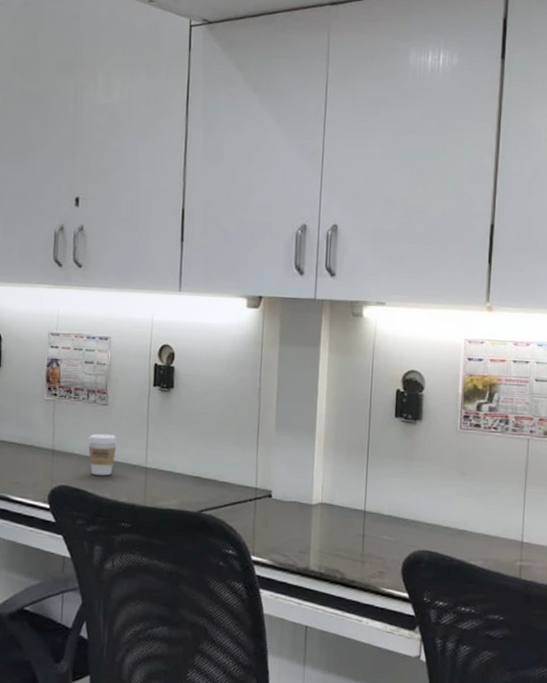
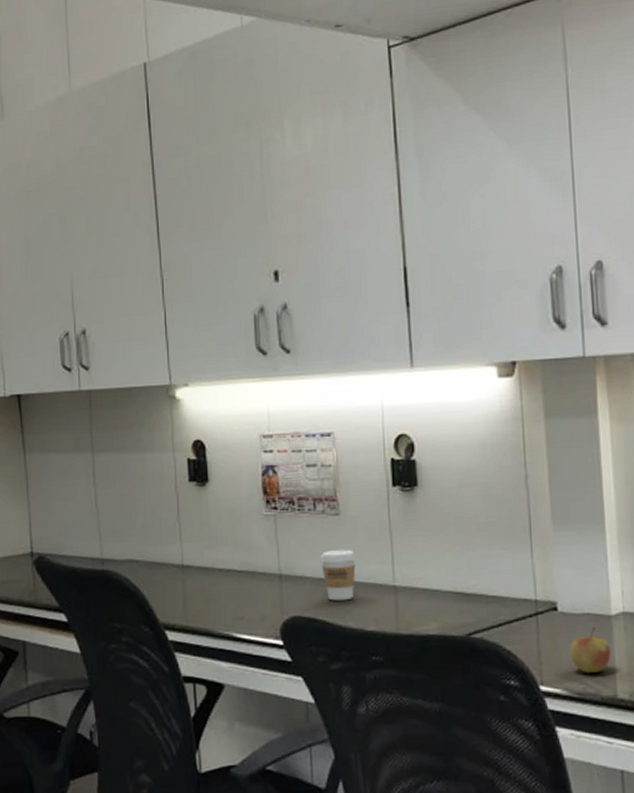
apple: none [277,513,309,549] -> present [569,627,611,673]

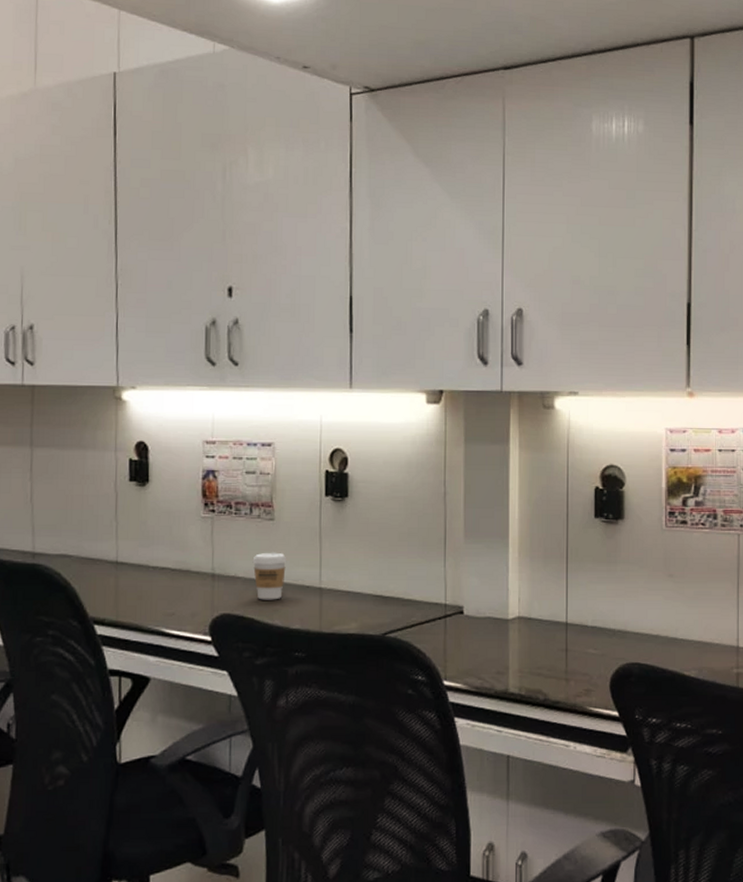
apple: present [569,627,611,673] -> none [471,629,506,670]

